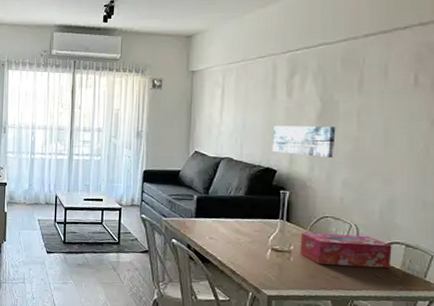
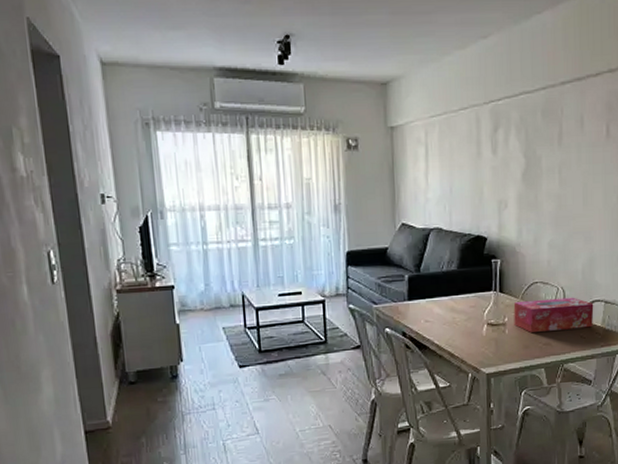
wall art: present [272,126,336,159] -> none [480,185,540,220]

